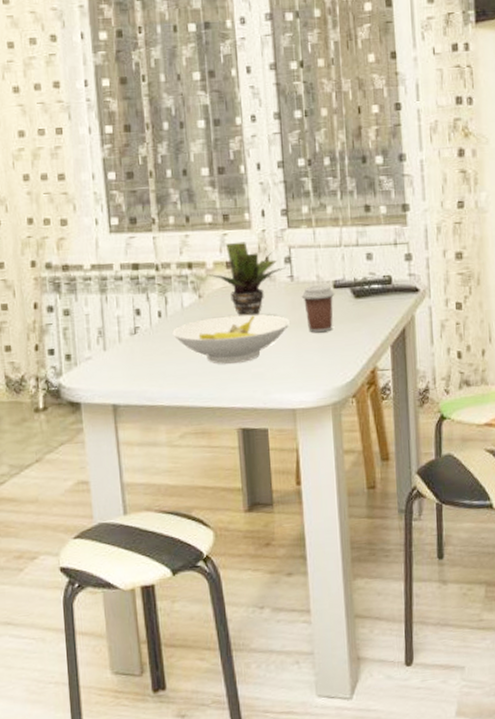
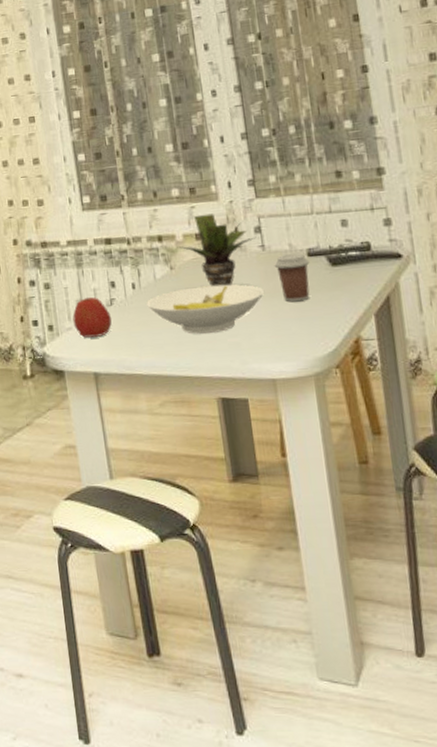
apple: none [93,324,135,368] -> present [72,297,112,338]

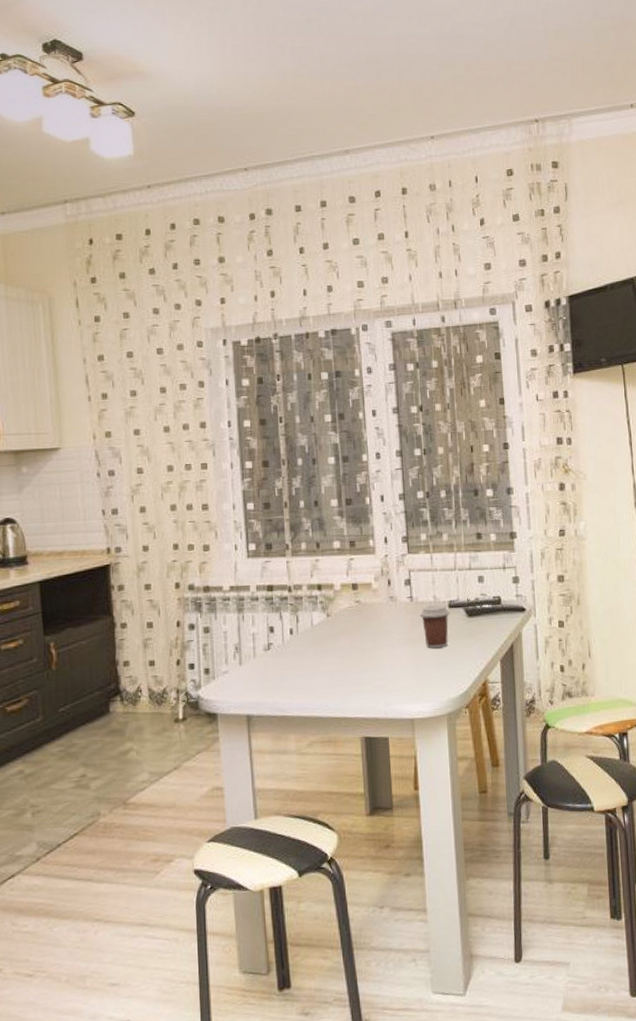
apple: present [72,297,112,338] -> none [230,641,269,681]
bowl: present [147,284,264,334] -> none [303,631,409,678]
potted plant: present [177,213,257,287] -> none [334,565,406,634]

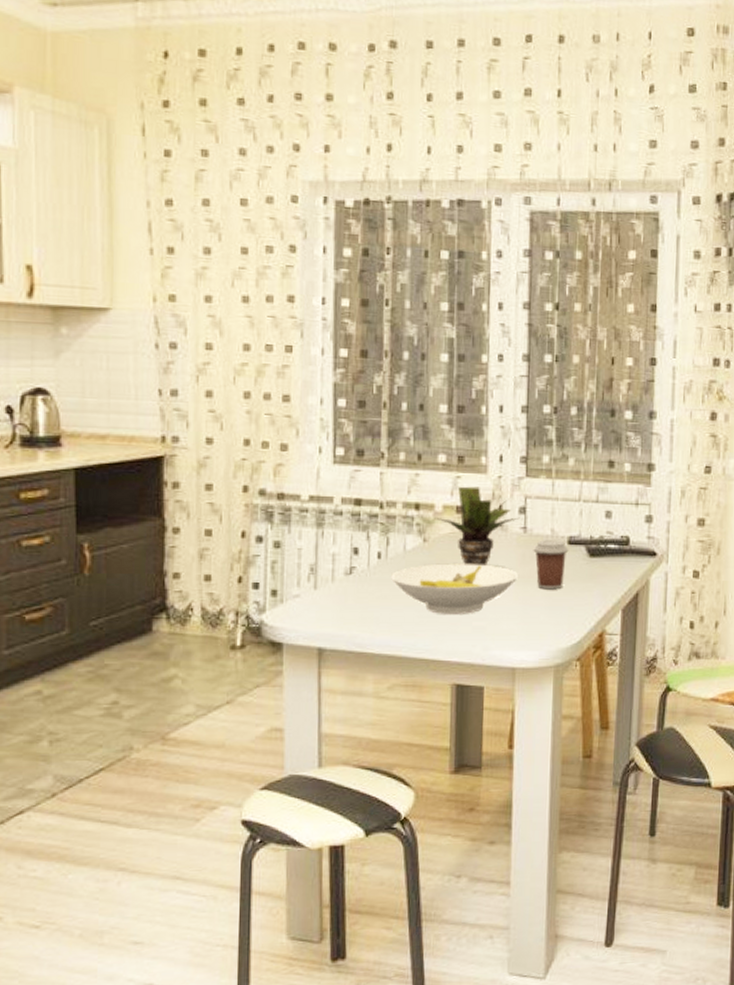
bowl: none [303,631,409,678] -> present [391,563,518,614]
potted plant: none [334,565,406,634] -> present [434,486,520,567]

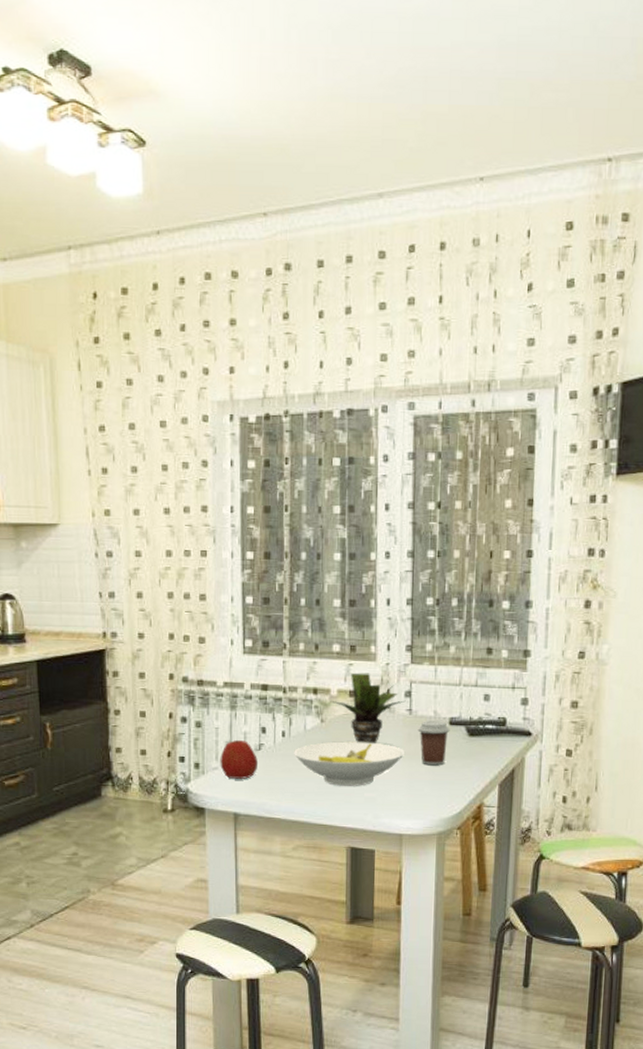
apple: none [302,562,349,608] -> present [220,739,259,779]

